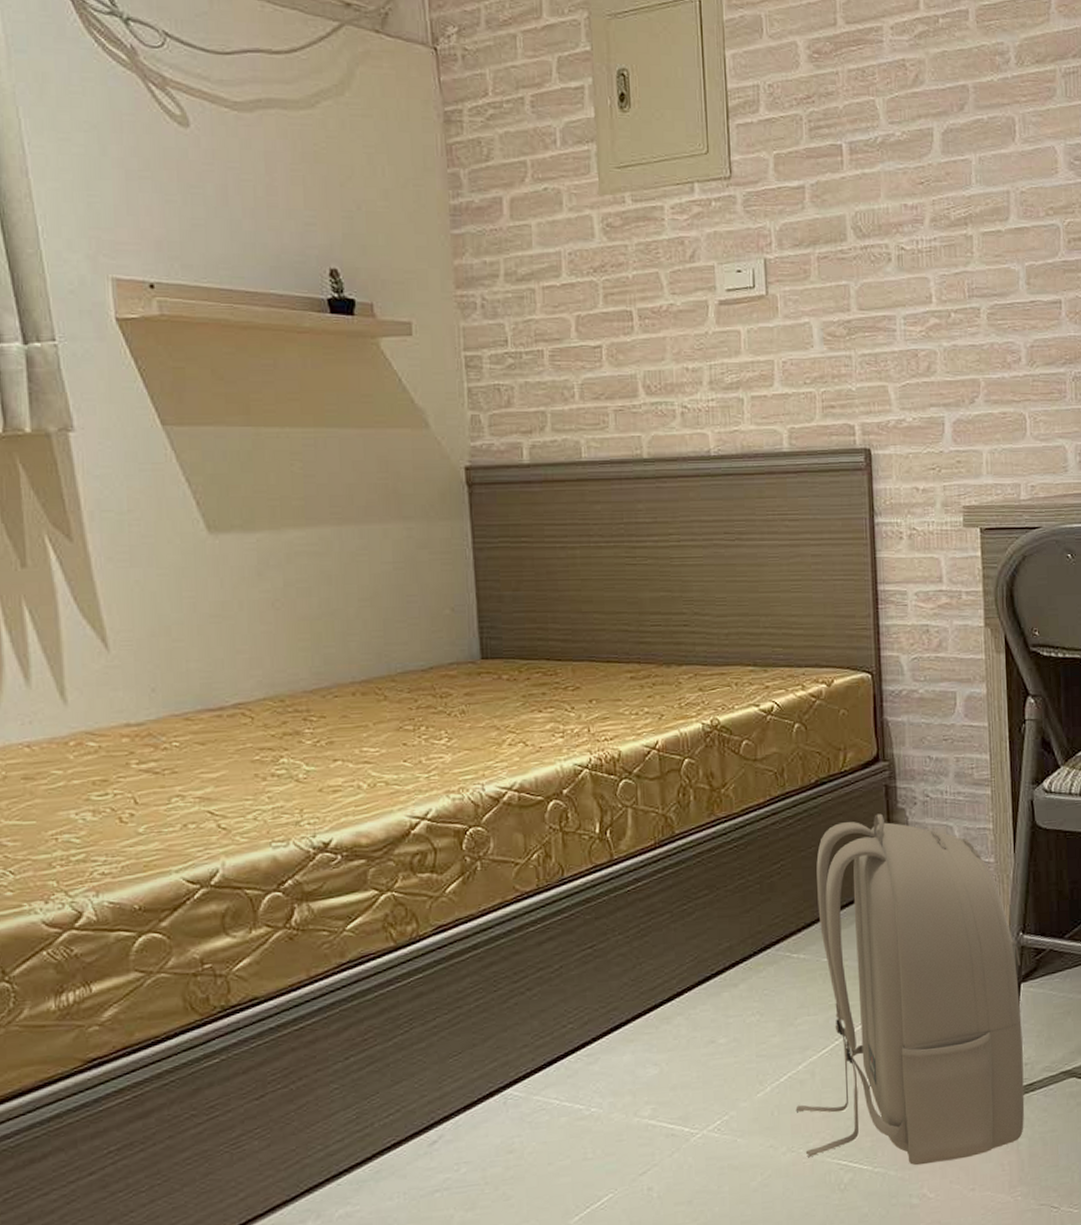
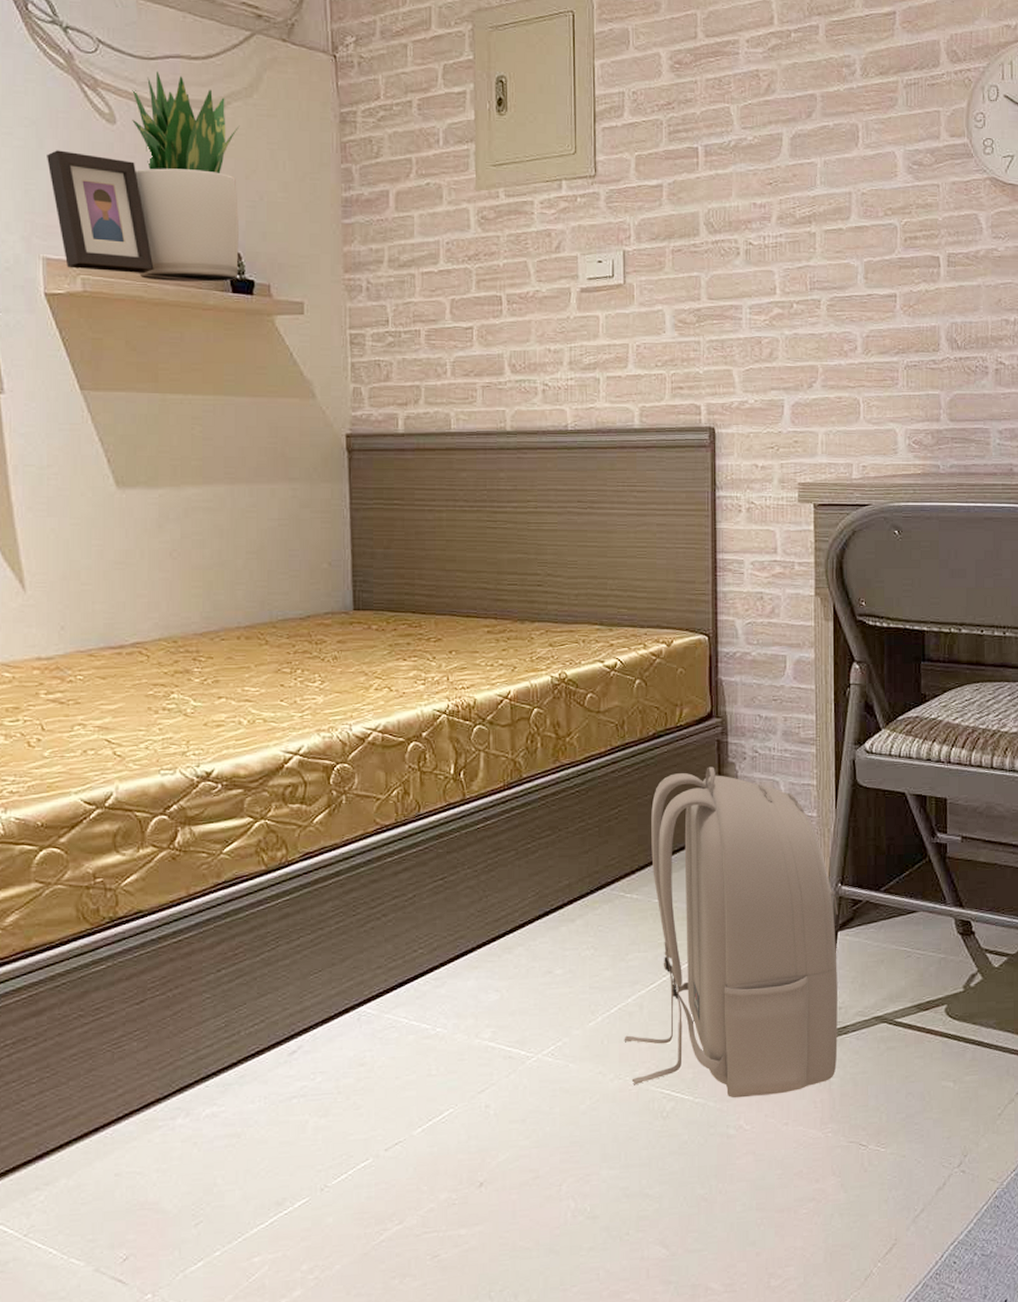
picture frame: none [111,157,240,294] -> present [47,150,154,274]
planter: none [206,67,337,302] -> present [132,71,240,282]

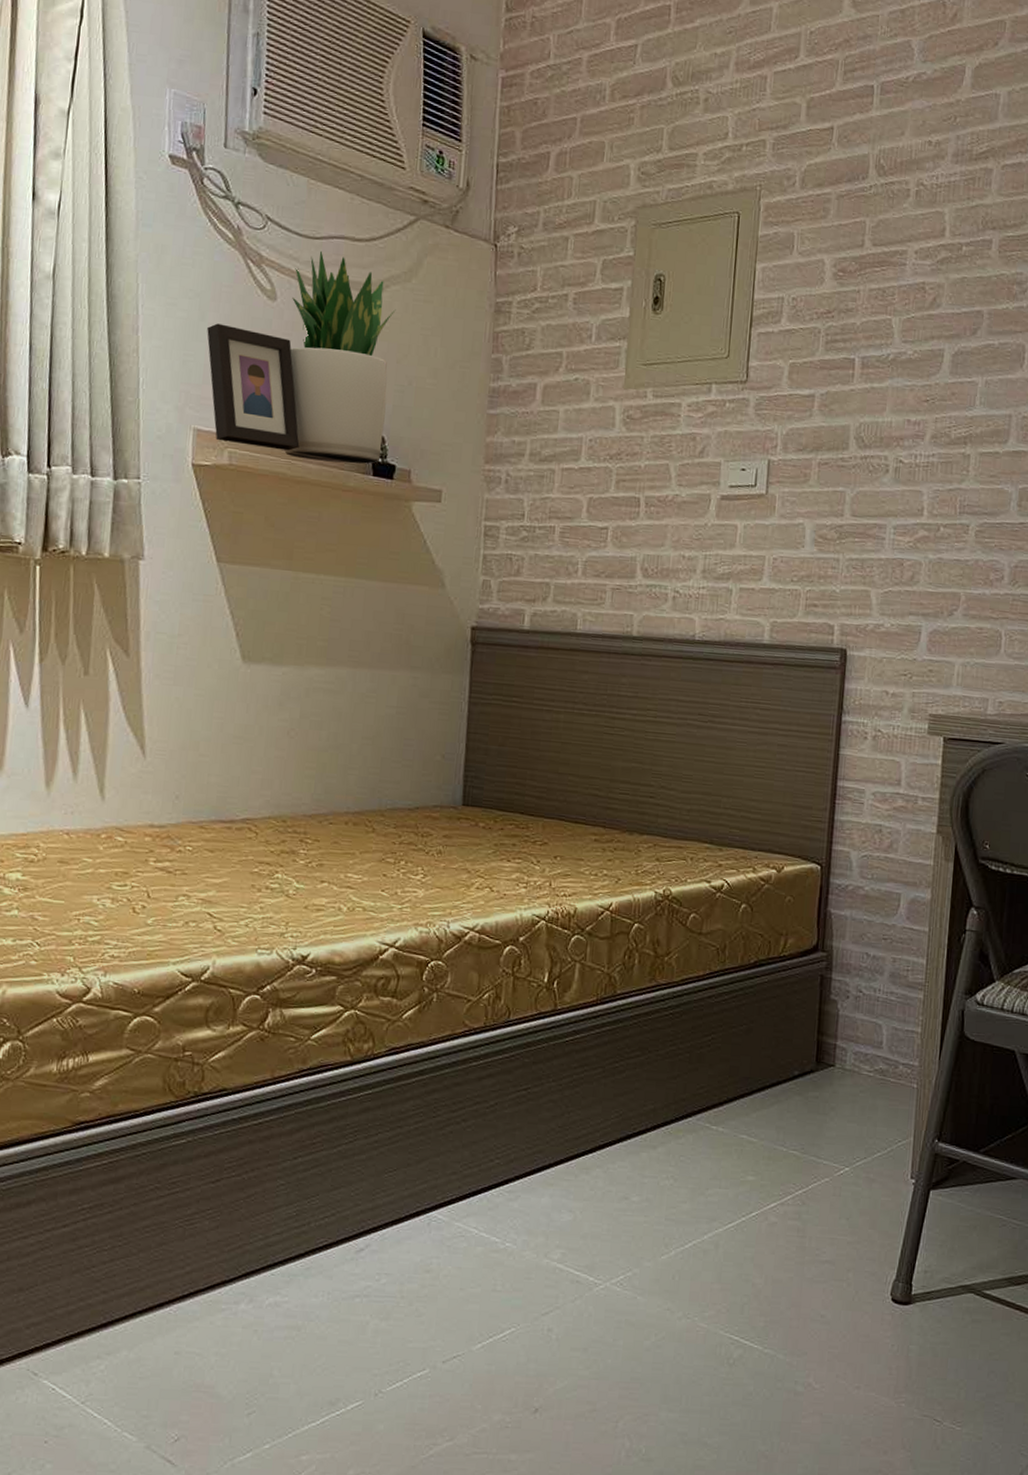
backpack: present [624,766,838,1098] -> none [696,1002,933,1355]

